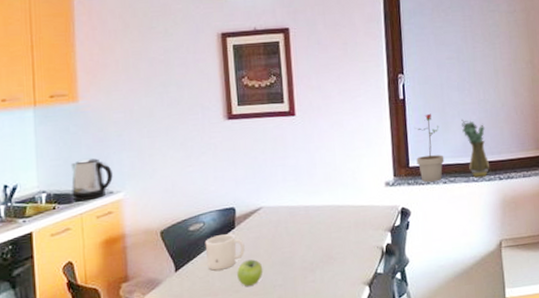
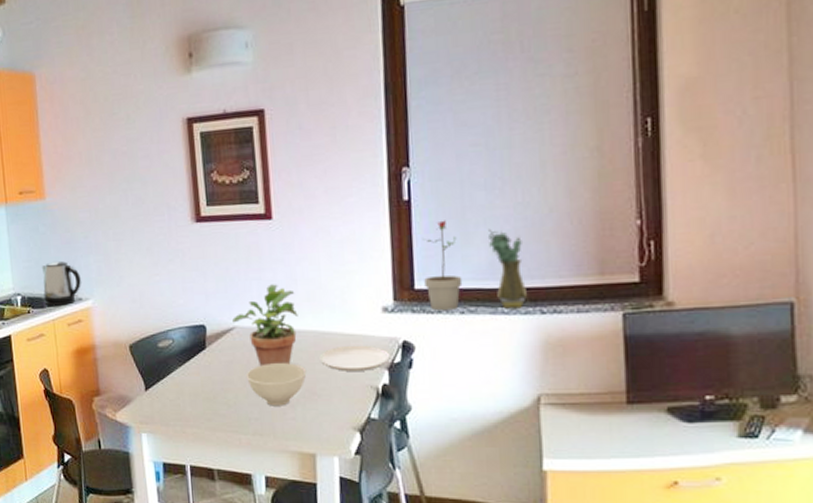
mug: present [205,234,245,271] -> none [174,355,217,394]
fruit: present [237,259,263,286] -> none [209,386,237,415]
potted plant: none [260,169,317,240] -> present [232,284,298,367]
bowl: none [271,234,325,273] -> present [245,363,307,406]
plate: none [335,213,392,237] -> present [319,345,391,371]

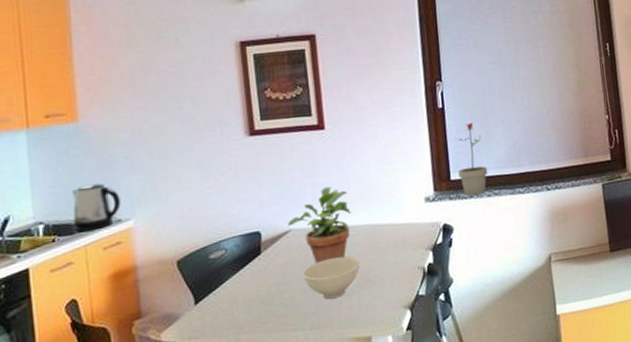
plate: present [319,345,391,371] -> none [371,231,434,258]
vase: present [488,228,527,311] -> none [505,127,536,190]

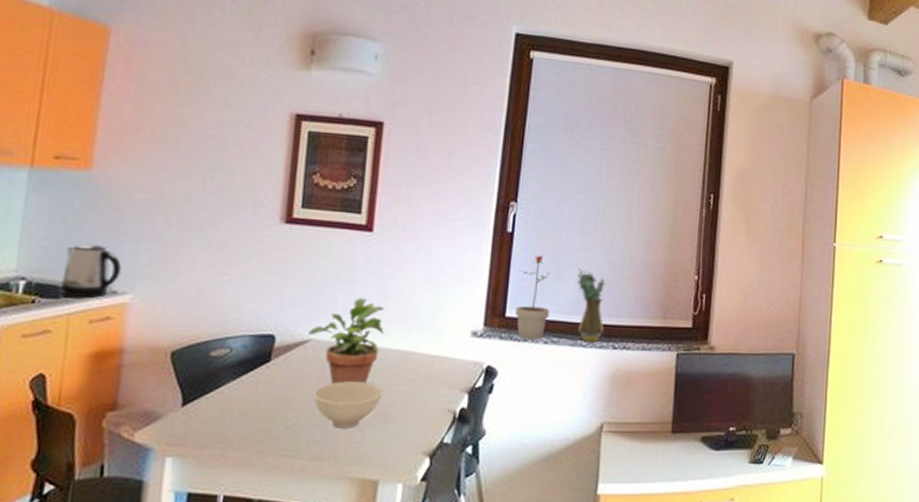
vase: none [505,127,536,190] -> present [577,268,605,344]

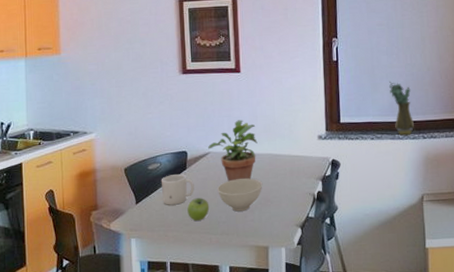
kettle: present [60,243,121,299] -> none [53,102,87,140]
mug: none [226,367,279,412] -> present [161,174,194,205]
fruit: none [262,404,298,437] -> present [187,198,210,221]
potted flower: present [515,255,550,340] -> none [345,75,373,138]

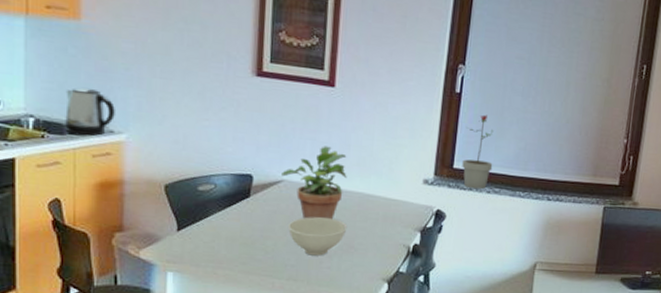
kettle: none [53,102,87,140] -> present [65,87,115,136]
mug: present [161,174,194,205] -> none [213,201,258,238]
fruit: present [187,198,210,221] -> none [246,233,276,260]
potted flower: none [345,75,373,138] -> present [462,114,494,190]
vase: present [389,81,414,137] -> none [517,128,543,195]

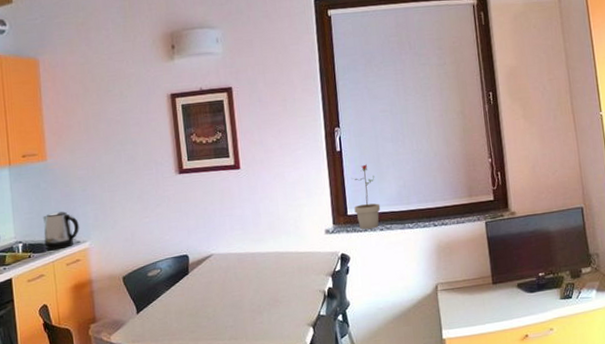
potted plant: present [282,146,347,220] -> none [210,218,263,284]
bowl: present [287,217,348,256] -> none [222,278,271,315]

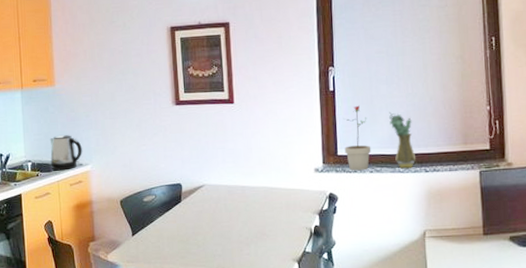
vase: none [396,169,424,226] -> present [389,111,416,170]

